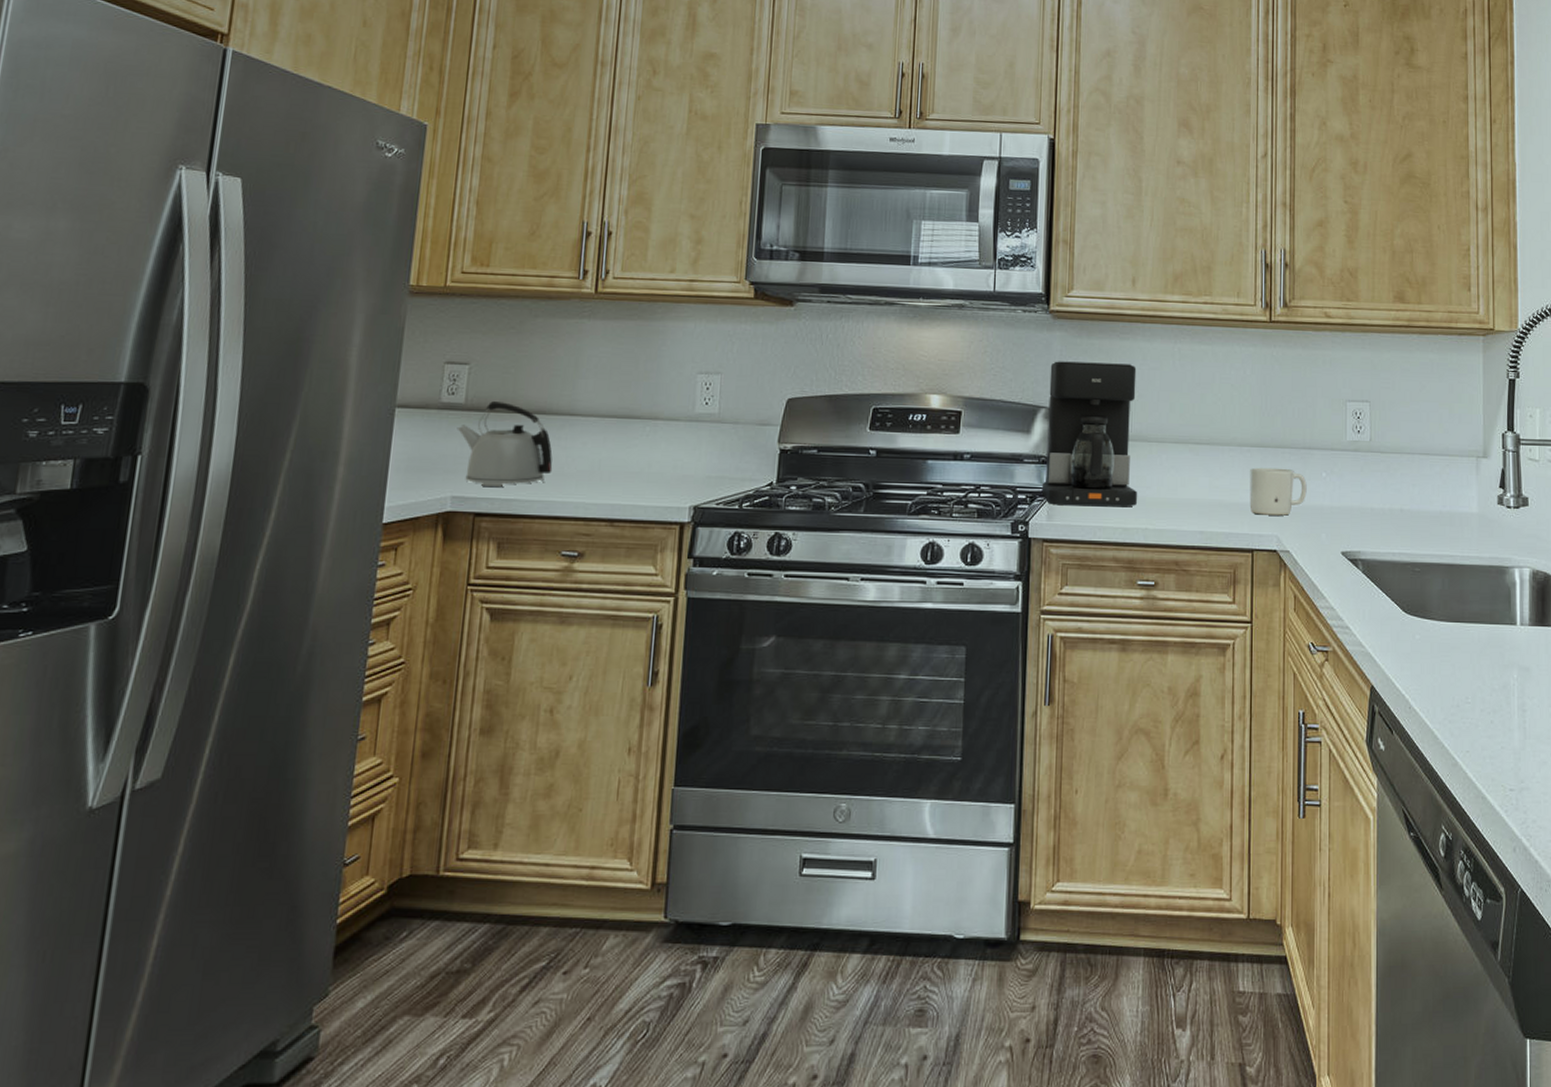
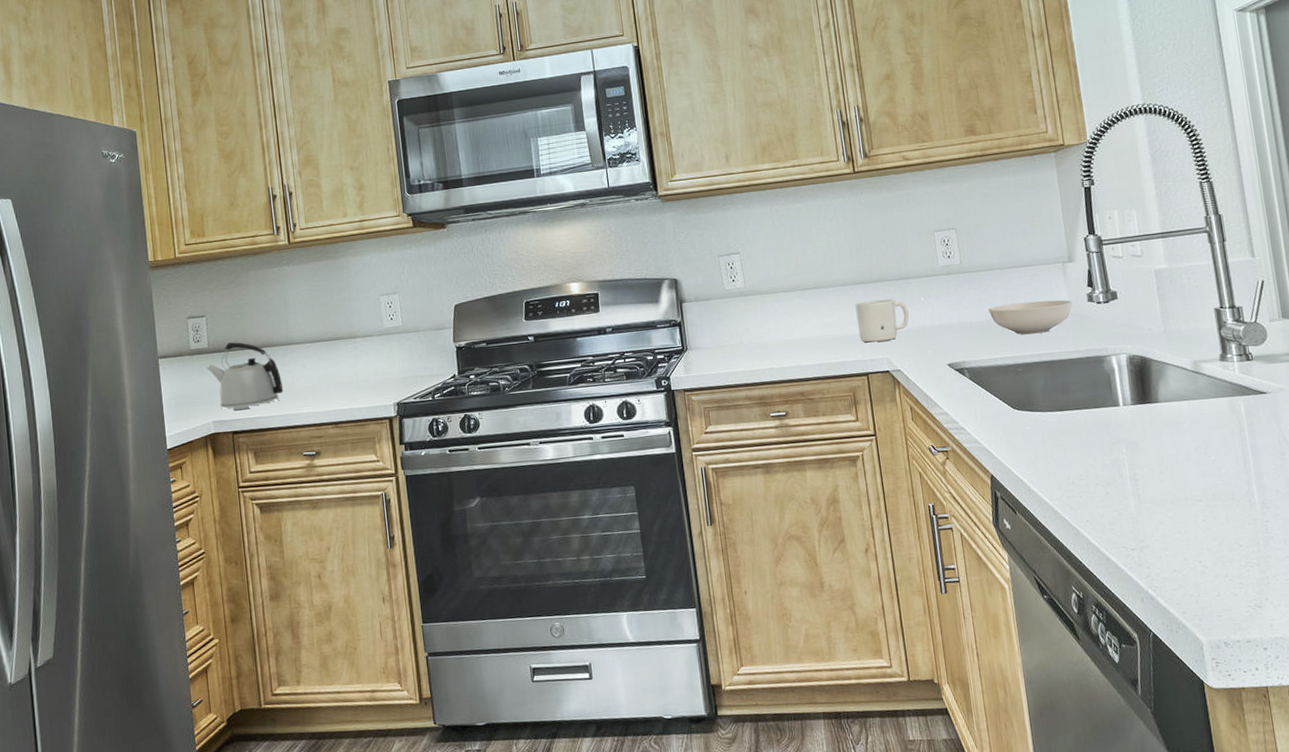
coffee maker: present [1042,361,1137,507] -> none [667,230,760,360]
bowl: none [1393,494,1482,532] -> present [988,300,1073,335]

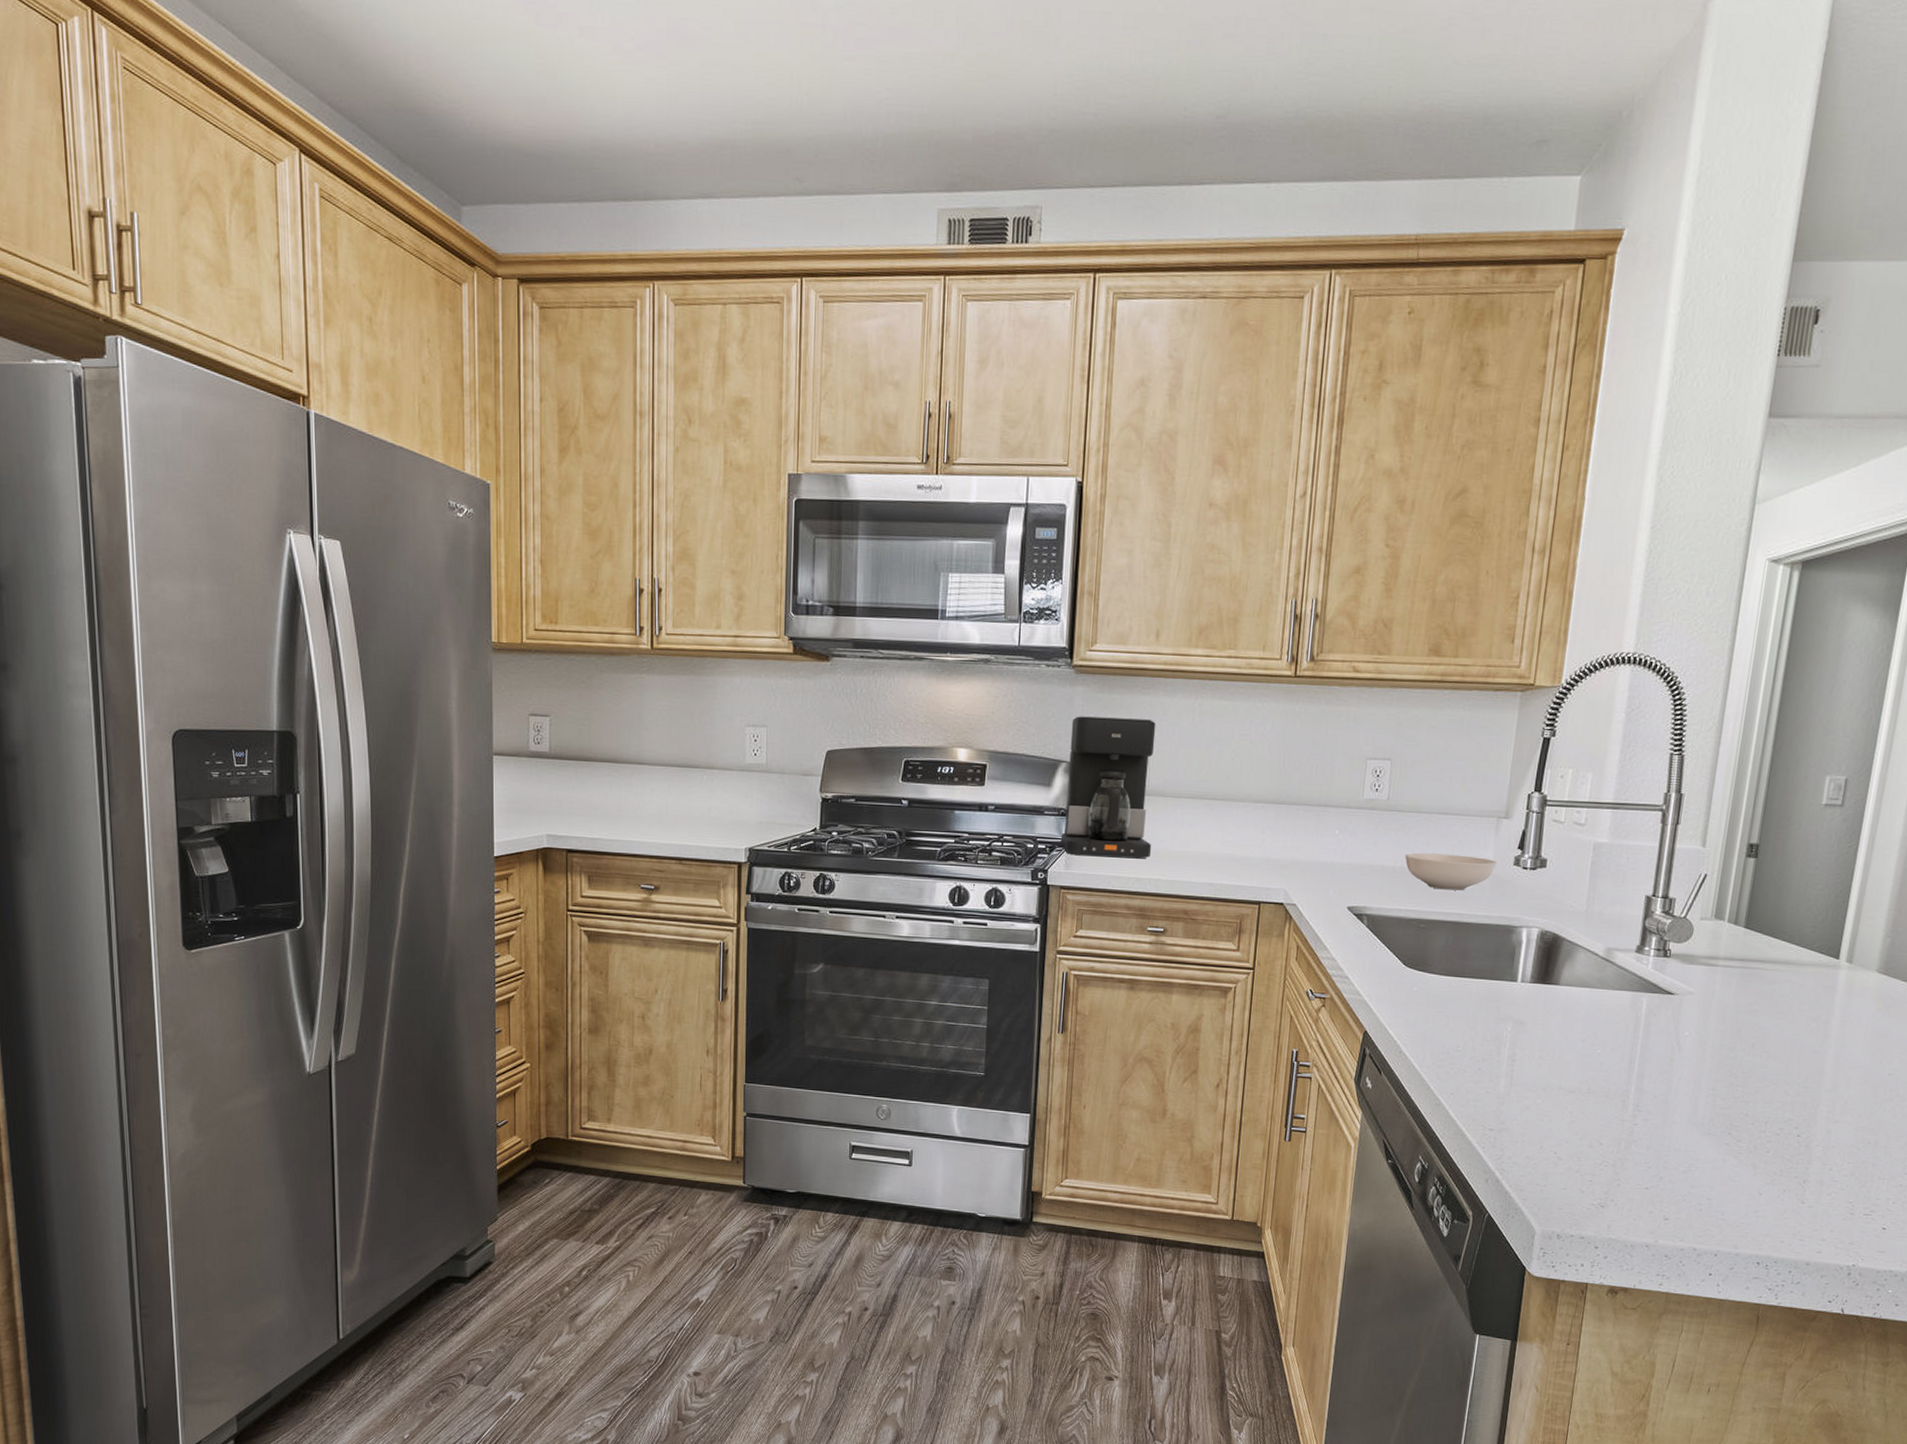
kettle: present [206,342,284,411] -> none [545,750,627,828]
coffee maker: none [667,230,760,360] -> present [1061,716,1156,859]
mug: present [855,299,909,343] -> none [1260,823,1319,871]

